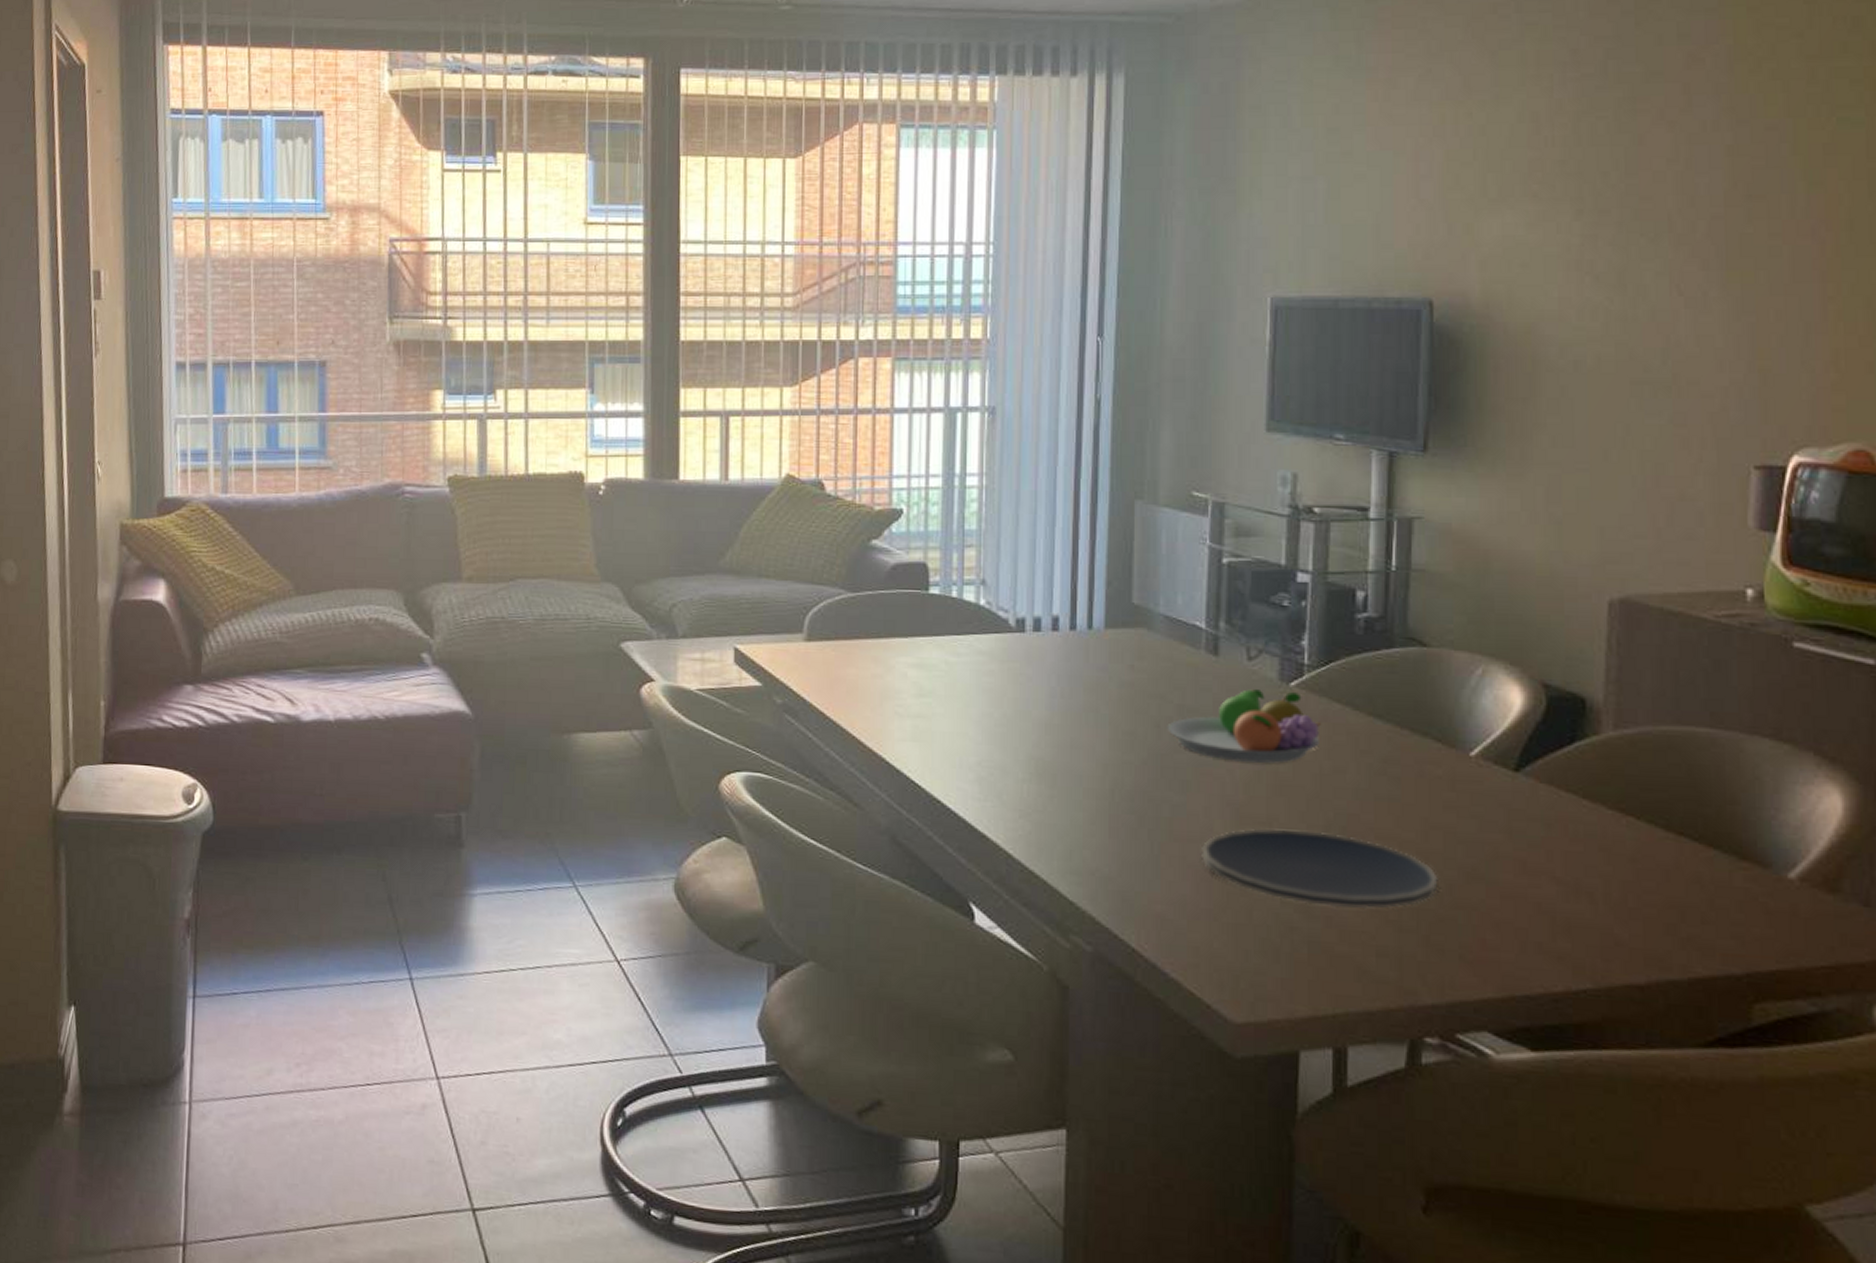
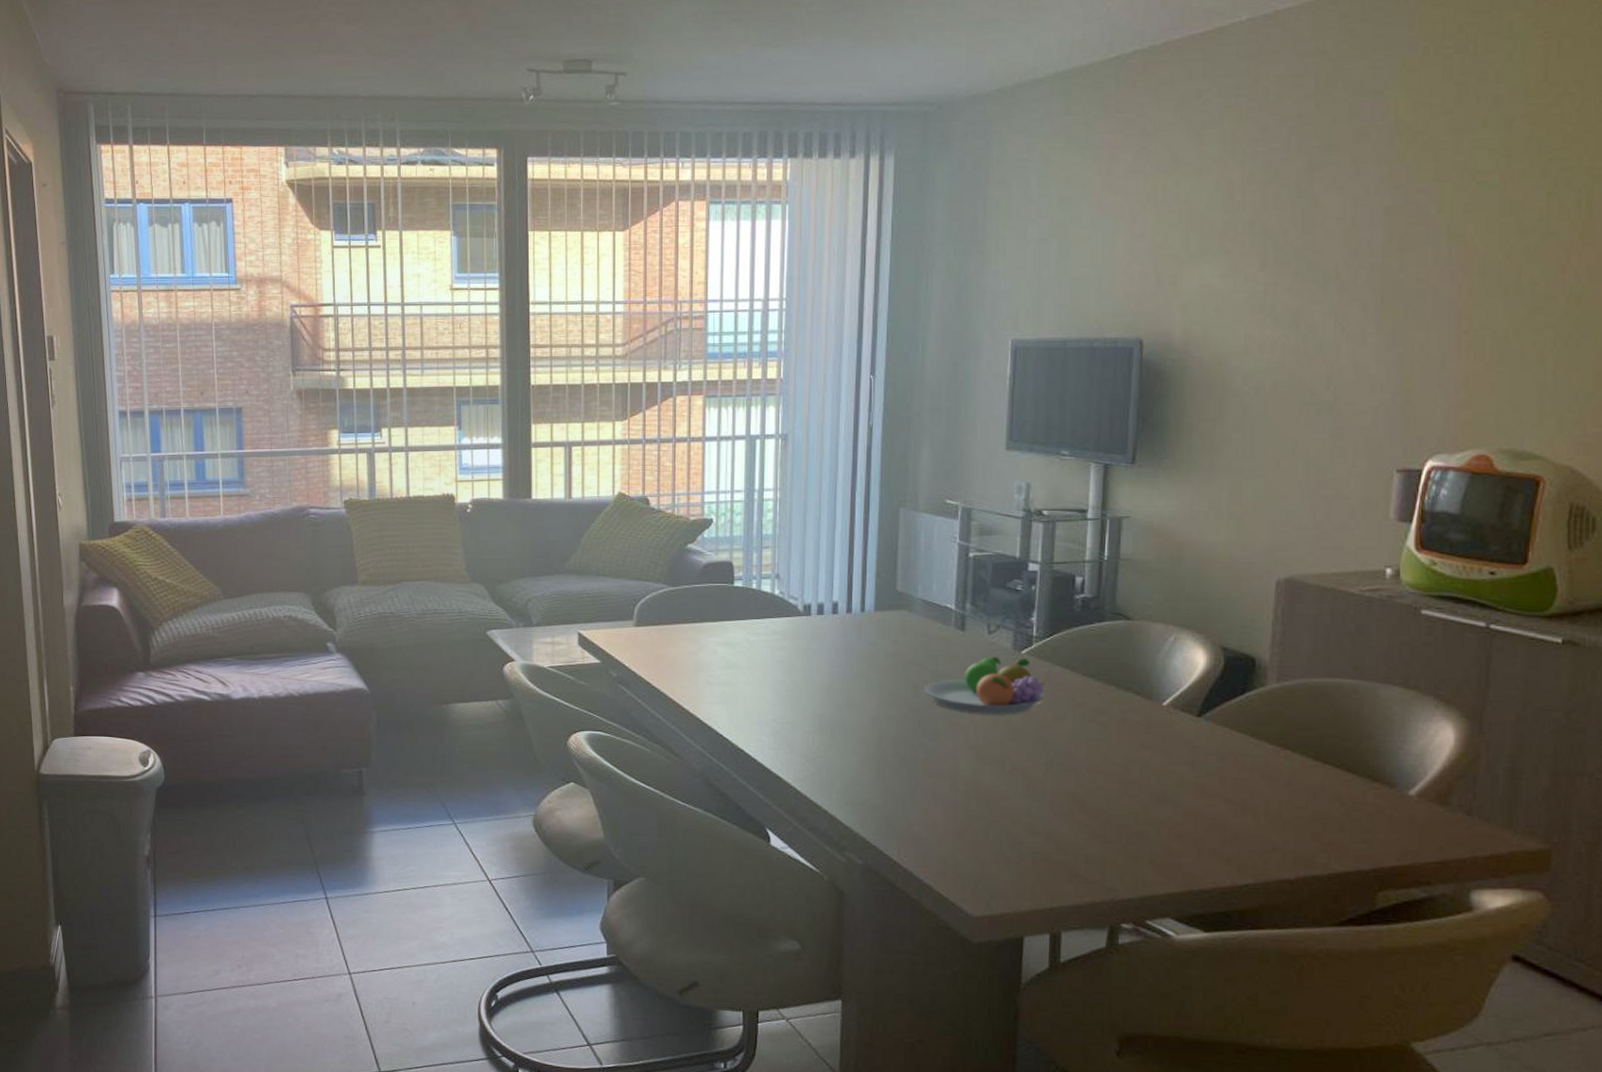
plate: present [1201,827,1439,910] -> none [949,765,1135,827]

